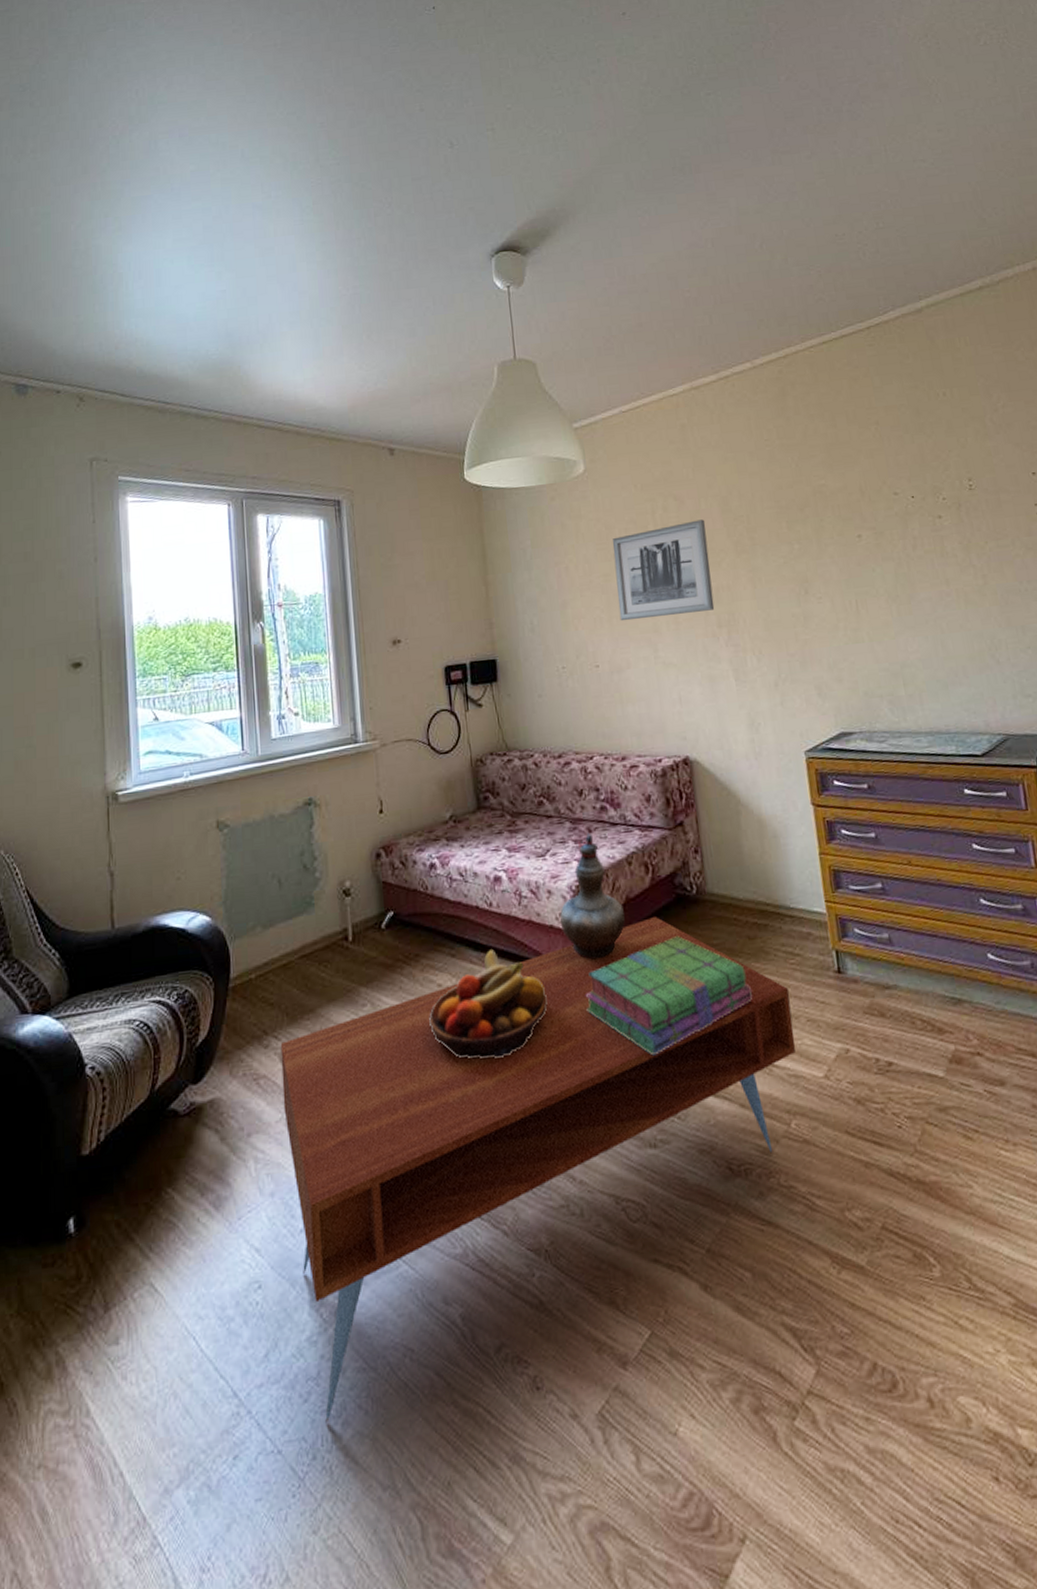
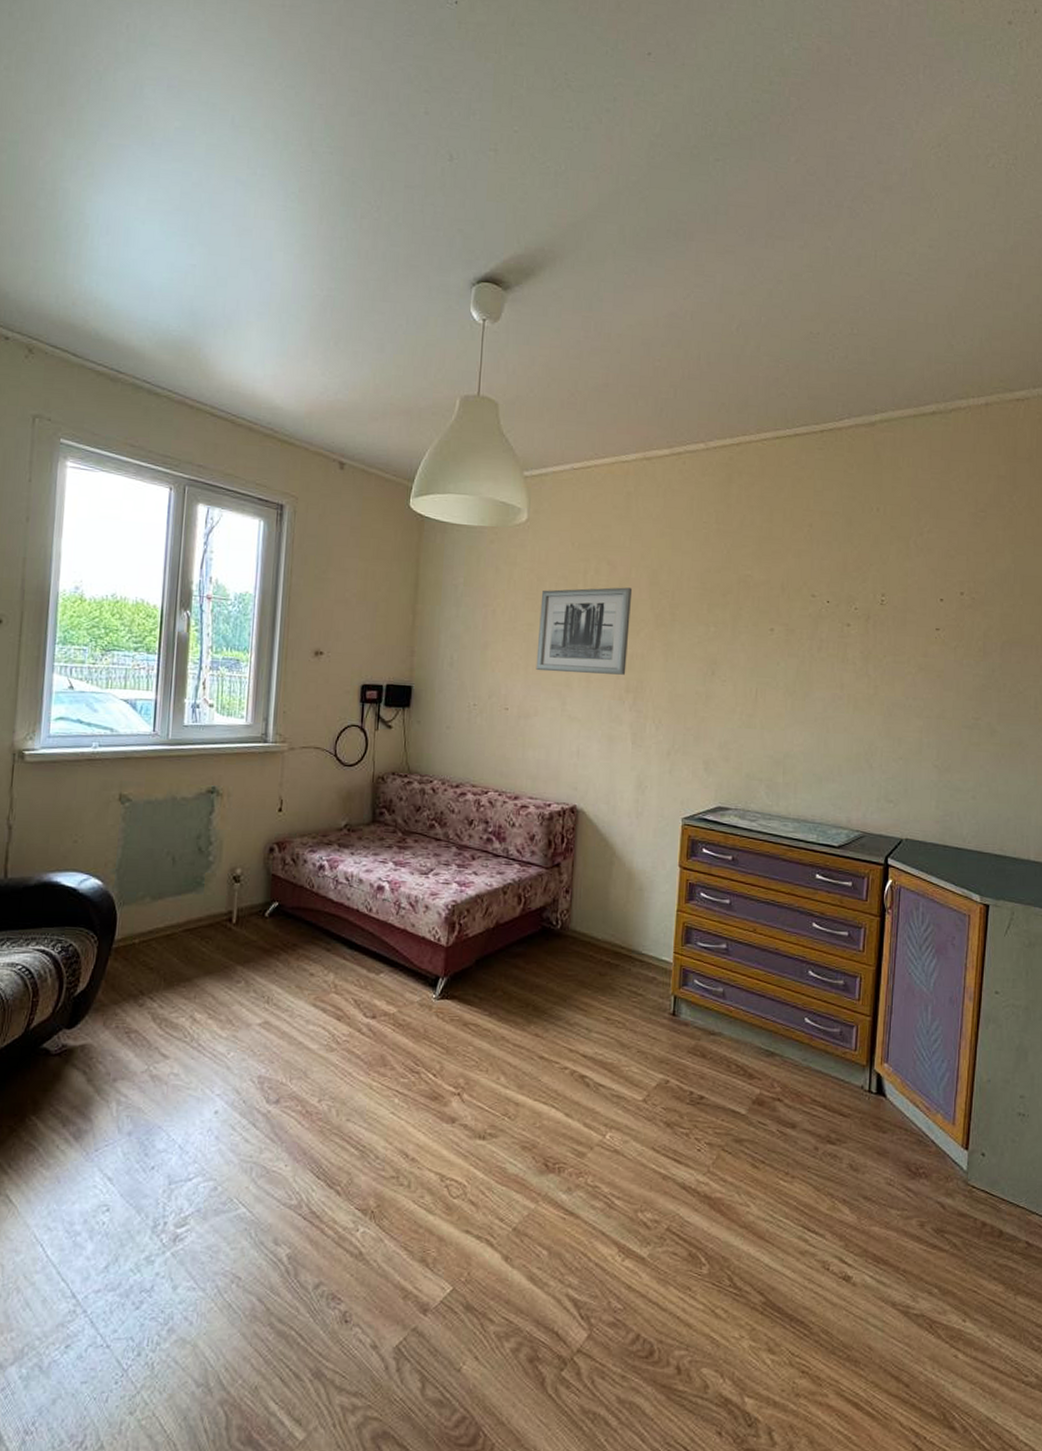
coffee table: present [280,917,796,1423] -> none [149,943,627,1328]
fruit bowl: present [429,948,548,1059] -> none [297,949,409,1045]
decorative vase: present [560,832,625,960] -> none [432,859,492,973]
stack of books: present [585,936,753,1056] -> none [443,963,594,1062]

